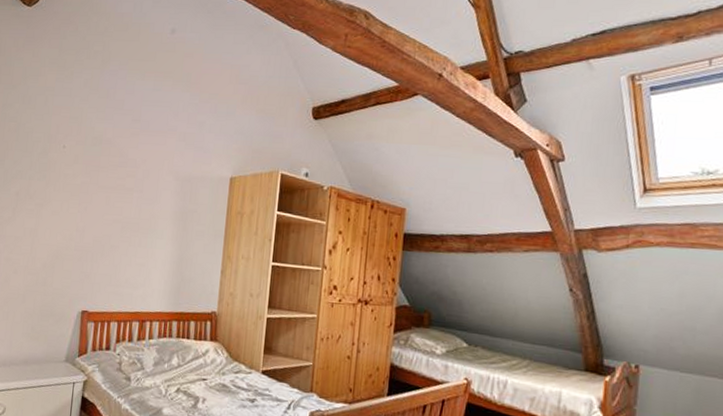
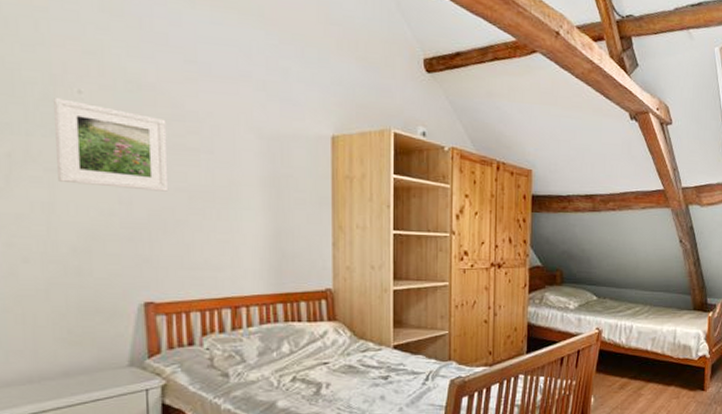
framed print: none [42,152,115,223] -> present [54,98,169,192]

